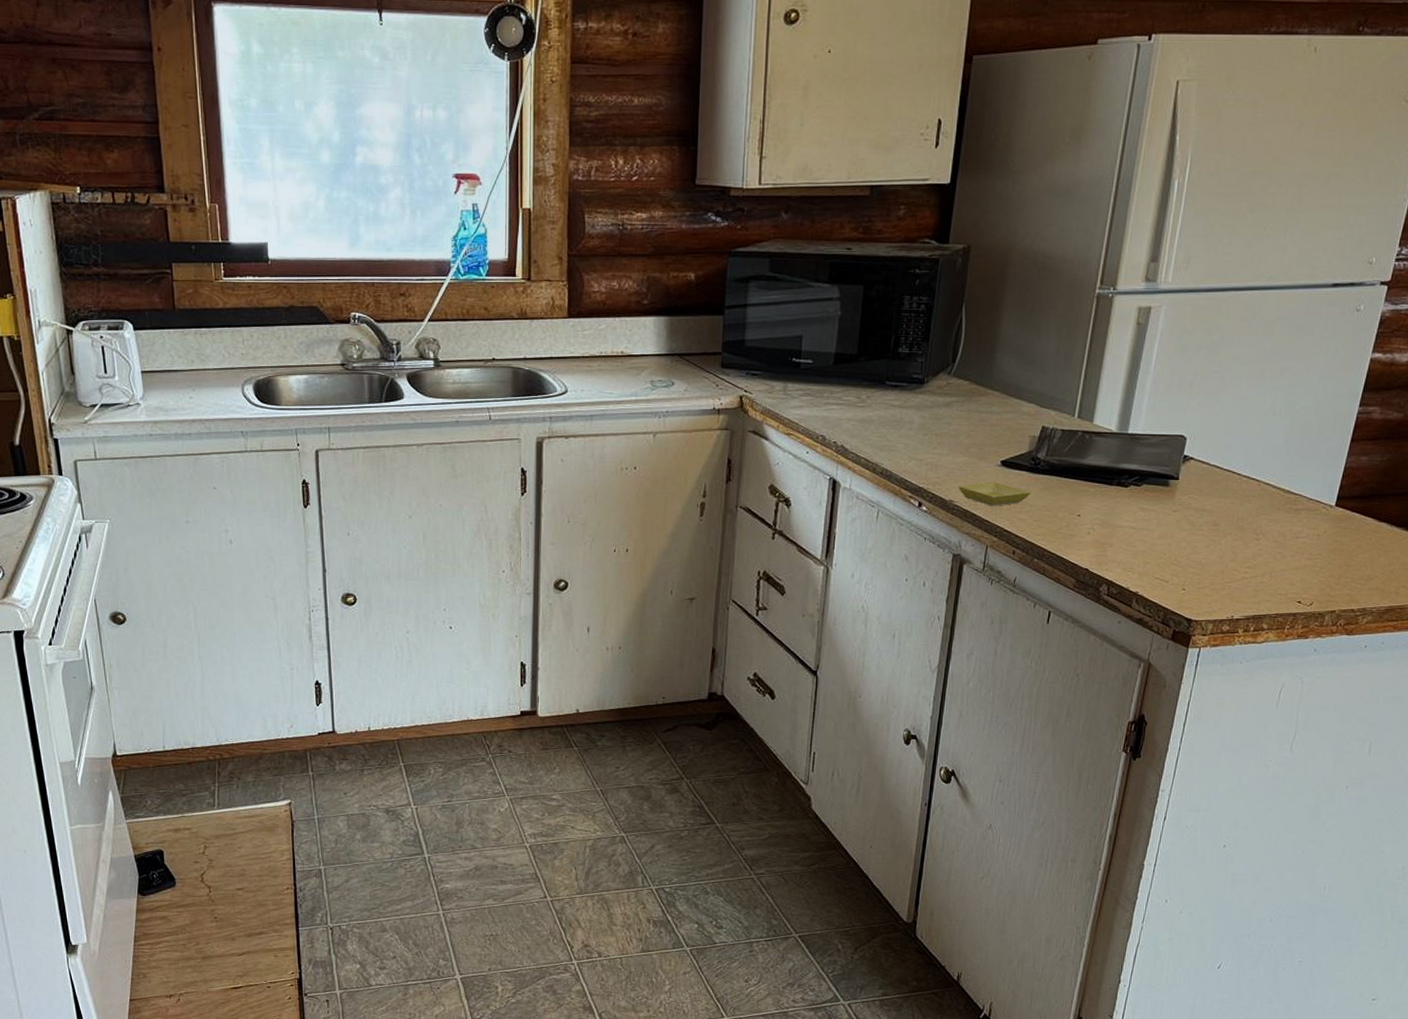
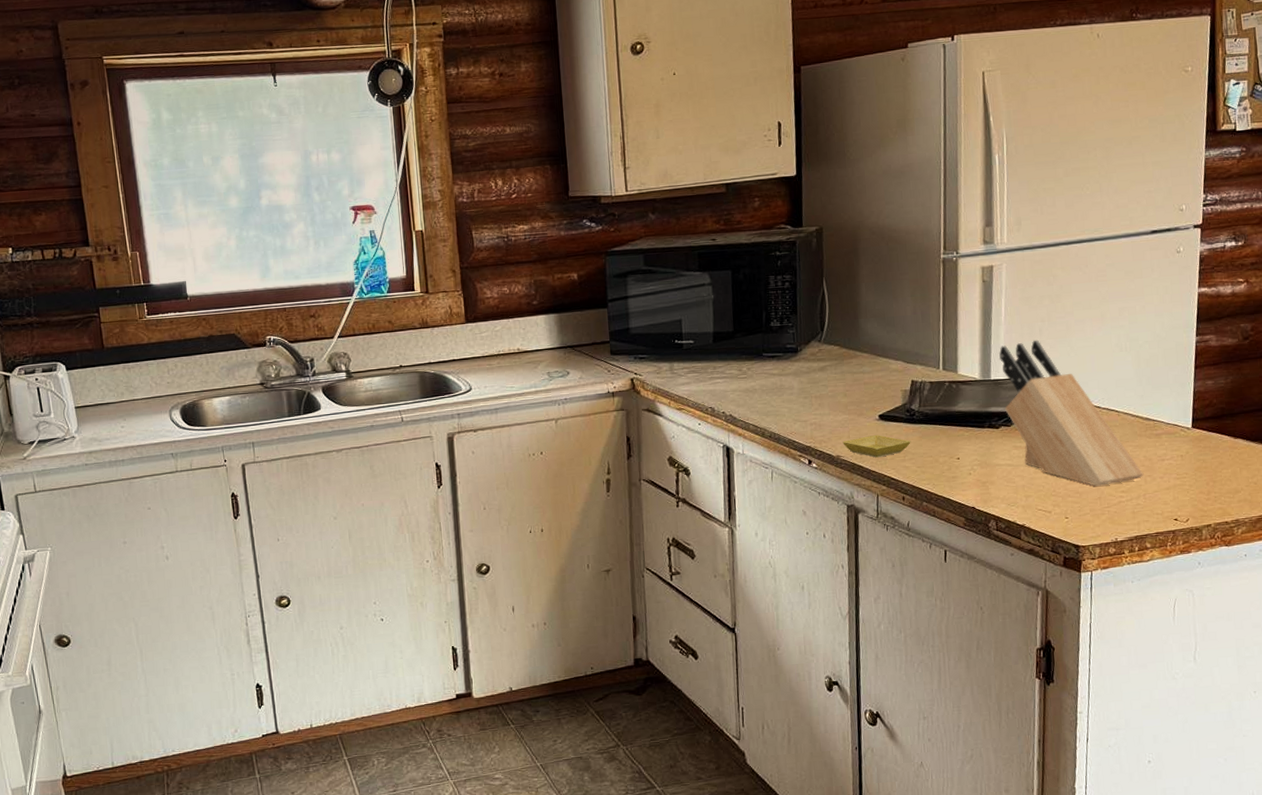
knife block: none [1138,394,1275,559] -> present [999,340,1144,486]

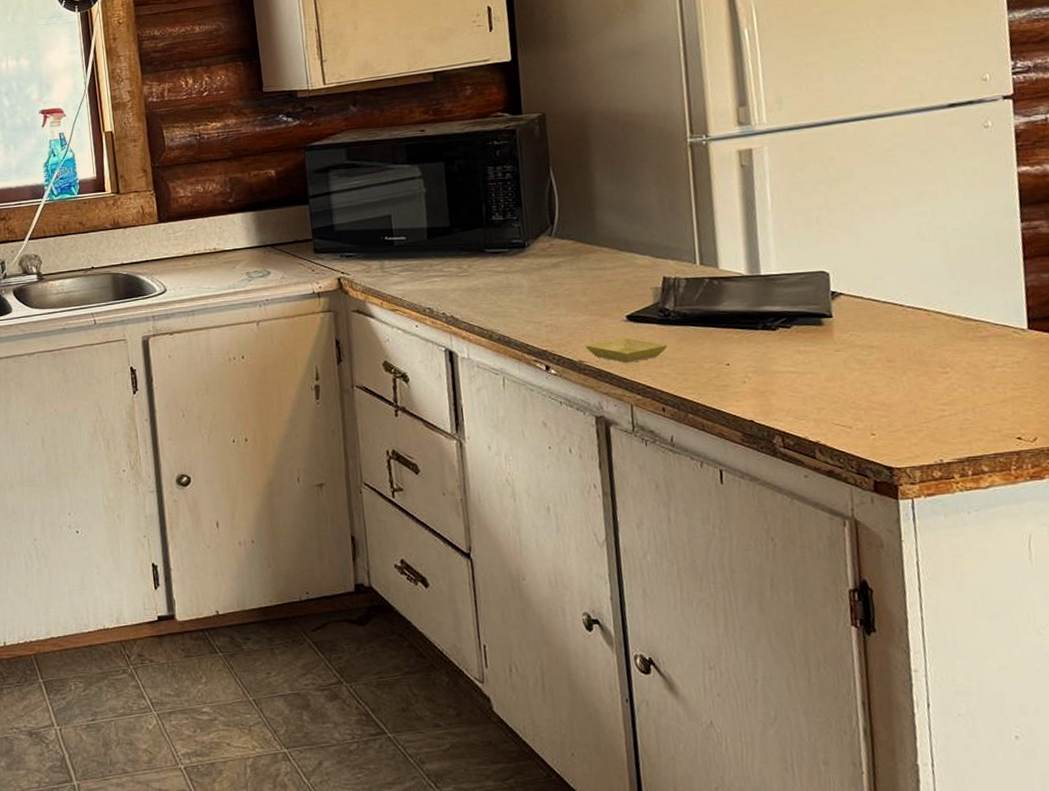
knife block: present [999,340,1144,486] -> none [768,229,970,397]

